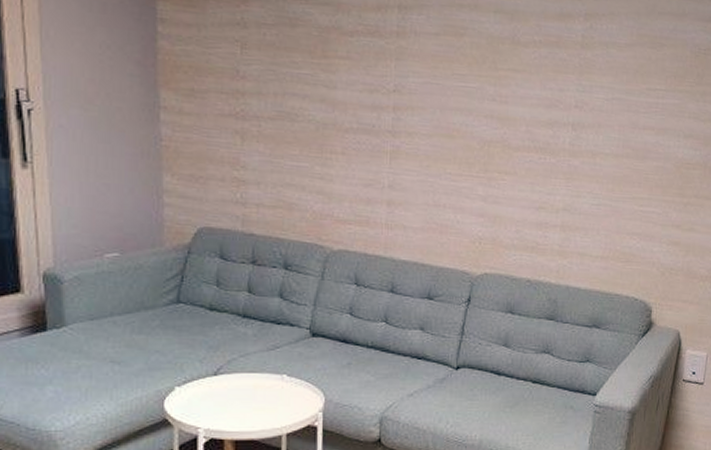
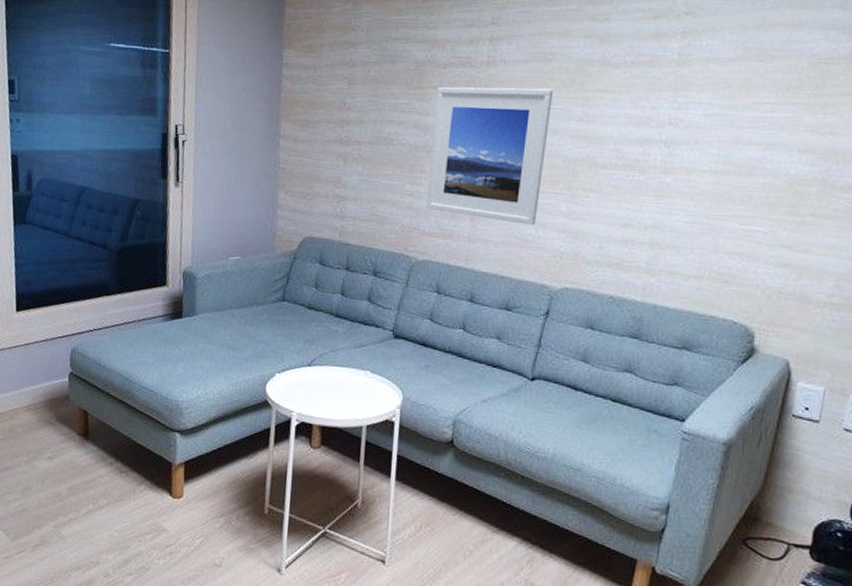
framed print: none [339,57,467,210] -> present [426,87,554,225]

